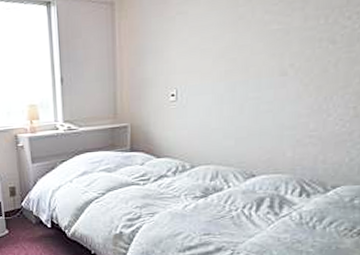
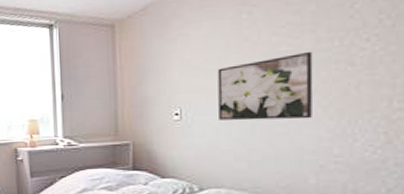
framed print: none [212,29,300,100] -> present [217,51,313,121]

